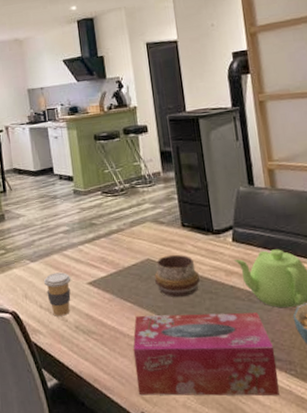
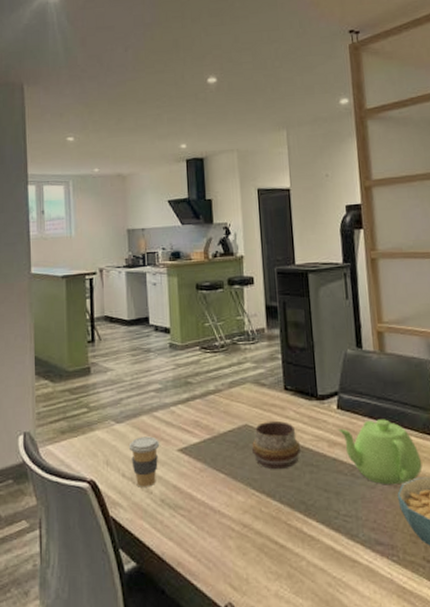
tissue box: present [133,312,279,396] -> none [223,488,380,585]

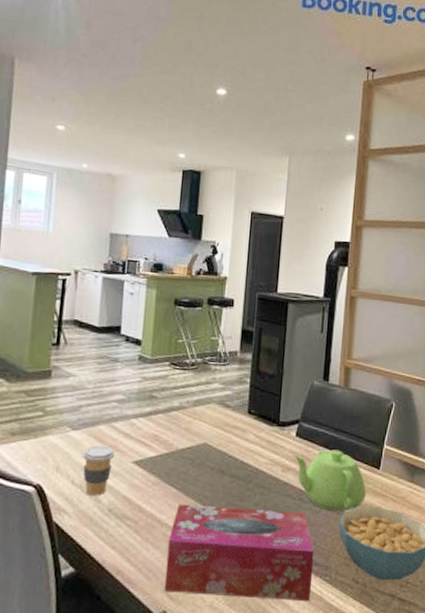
tissue box: none [223,488,380,585] -> present [164,503,314,600]
decorative bowl: present [252,420,302,470] -> none [208,442,256,489]

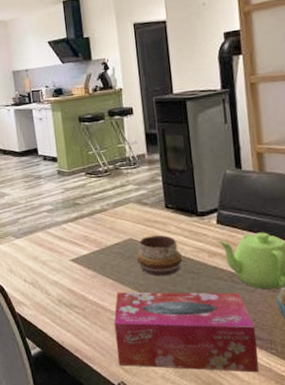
coffee cup: present [82,445,115,496] -> none [27,249,55,290]
decorative bowl: none [208,442,256,489] -> present [137,235,183,277]

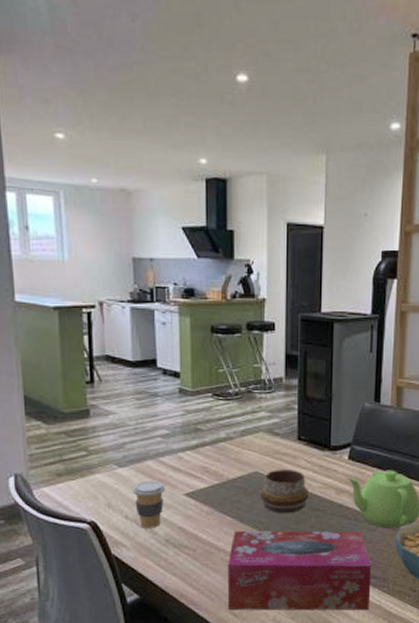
coffee cup: none [27,249,55,290] -> present [132,481,166,528]

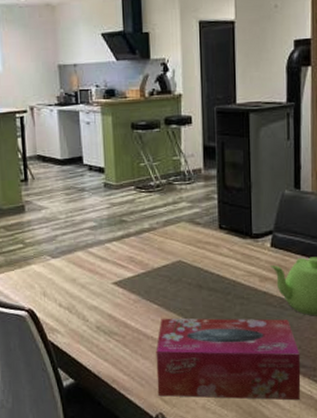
coffee cup: present [132,481,166,528] -> none [64,270,95,316]
decorative bowl: present [261,469,310,514] -> none [185,257,233,302]

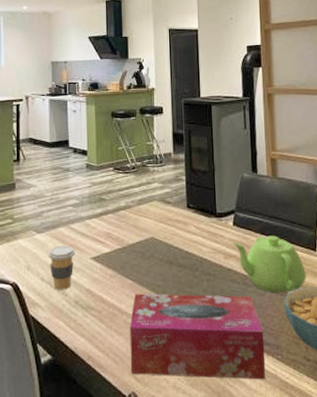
coffee cup: none [64,270,95,316] -> present [47,245,75,290]

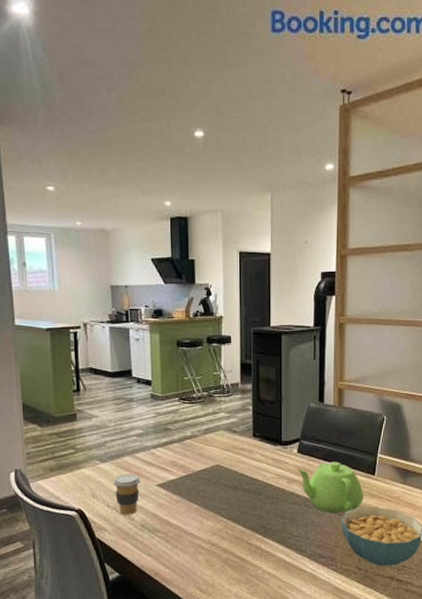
tissue box: present [129,293,265,379] -> none [194,516,321,587]

